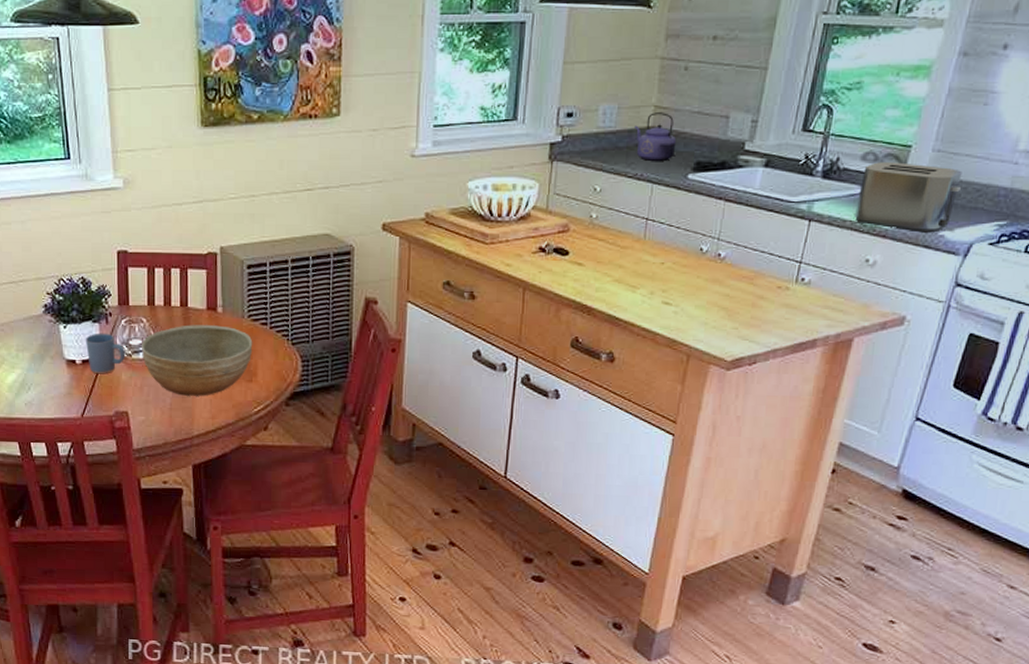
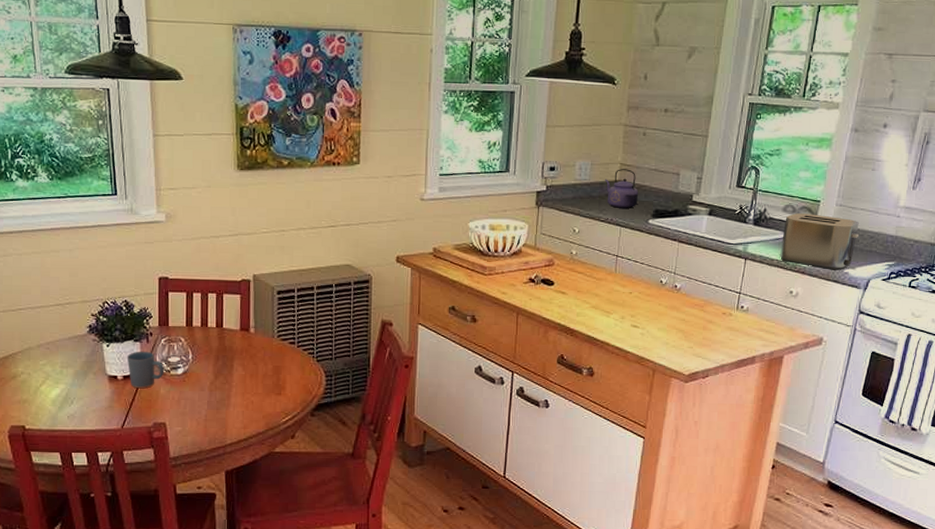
bowl: present [141,325,253,396] -> none [179,344,282,408]

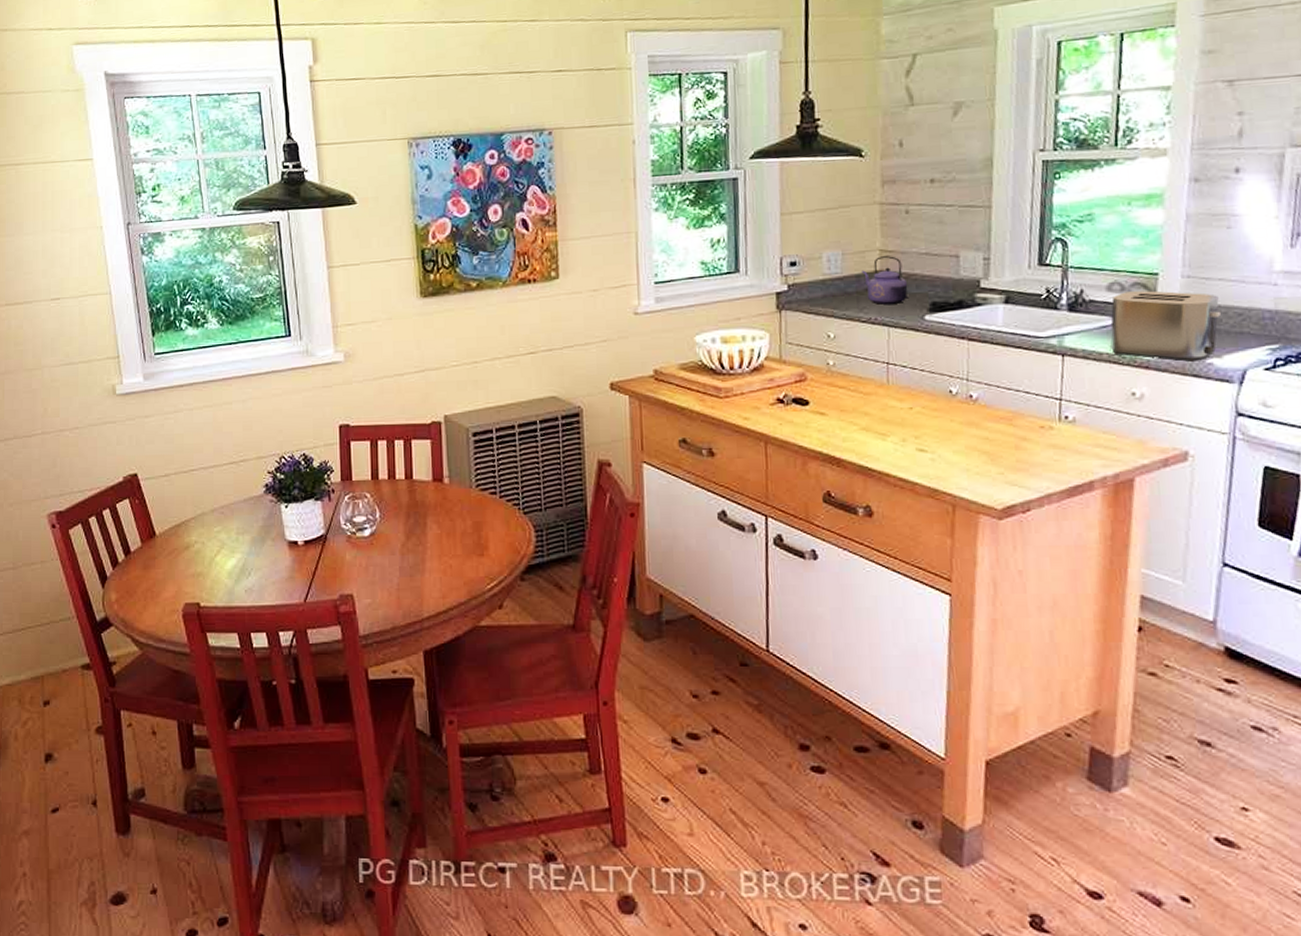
mug: present [127,351,165,389] -> none [308,511,350,555]

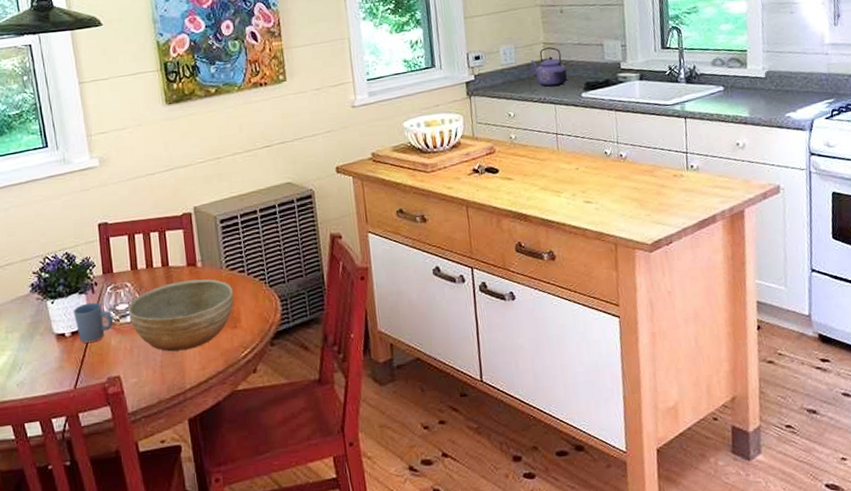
mug: none [308,511,350,555] -> present [74,302,114,344]
bowl: none [365,497,483,574] -> present [127,279,234,352]
toaster: present [1109,290,1222,362] -> none [716,63,793,117]

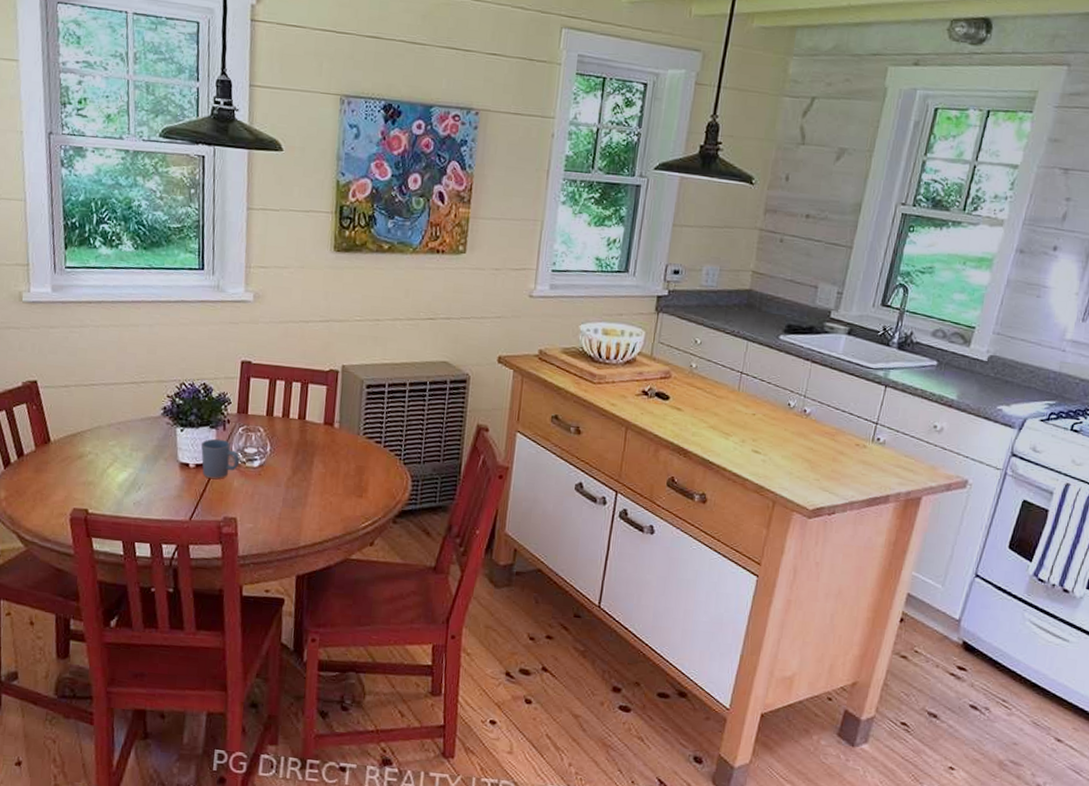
bowl: present [127,279,234,352] -> none [255,437,366,508]
kettle: present [531,47,567,87] -> none [734,277,771,321]

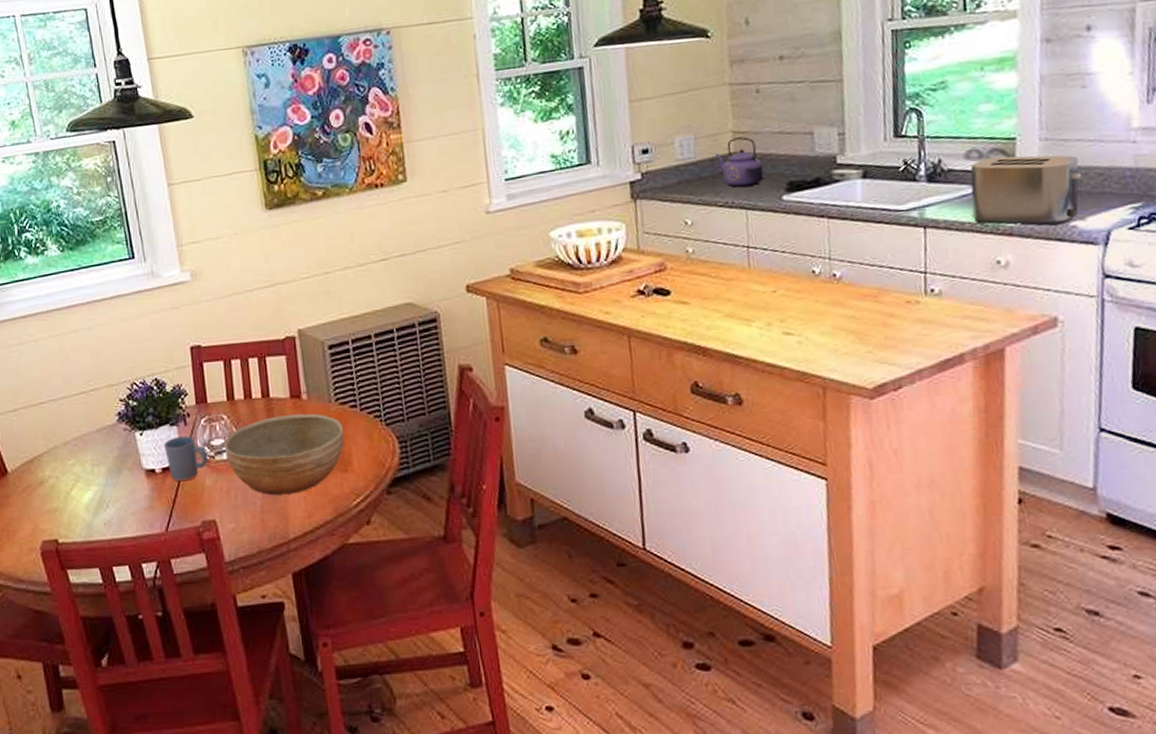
bowl: none [255,437,366,508] -> present [223,413,345,495]
kettle: none [734,277,771,321] -> present [716,137,764,188]
toaster: none [924,339,1018,406] -> present [970,155,1083,226]

